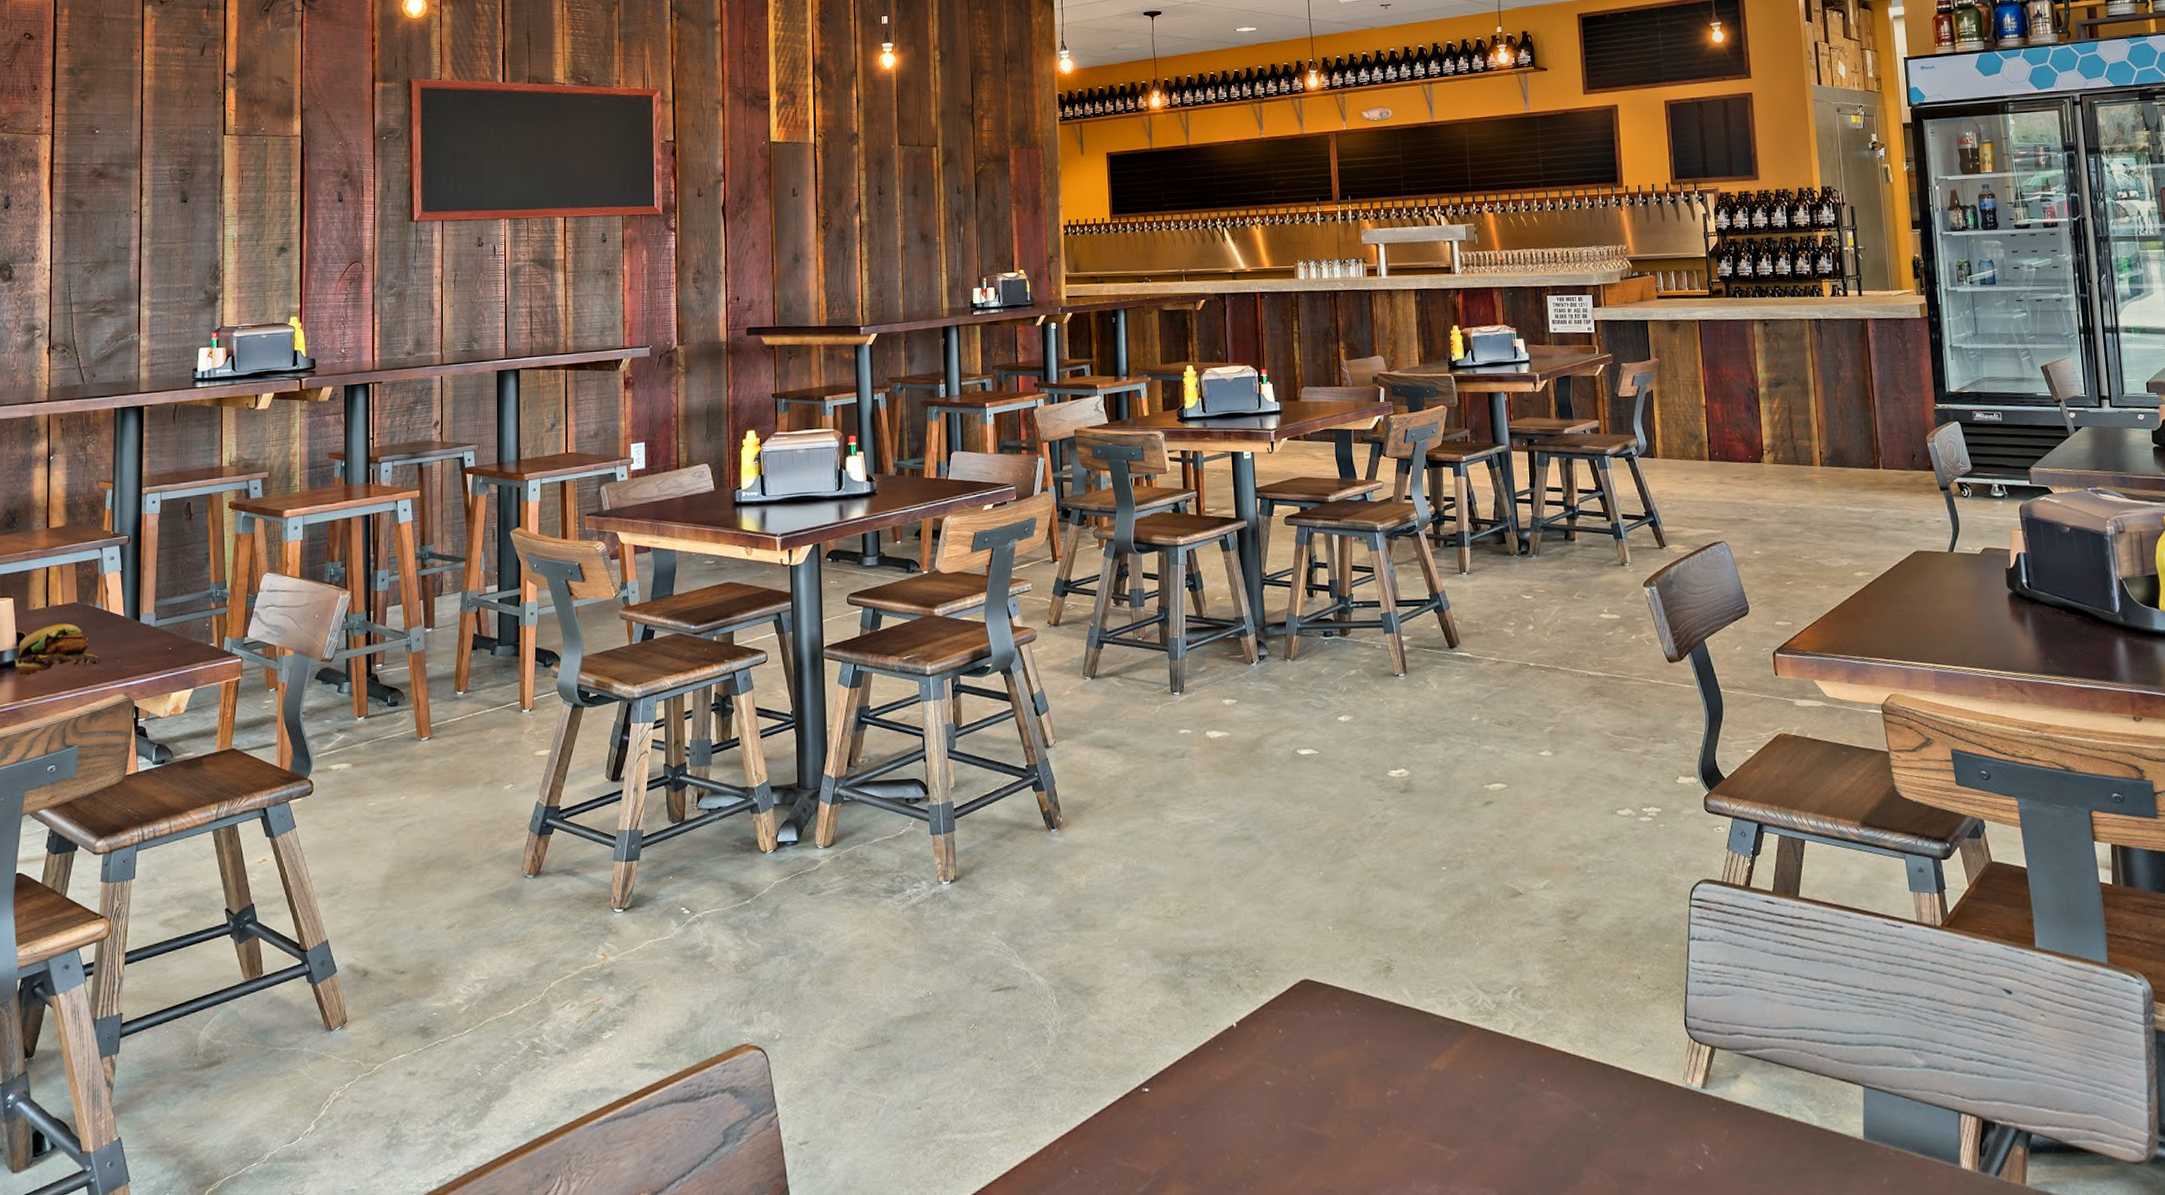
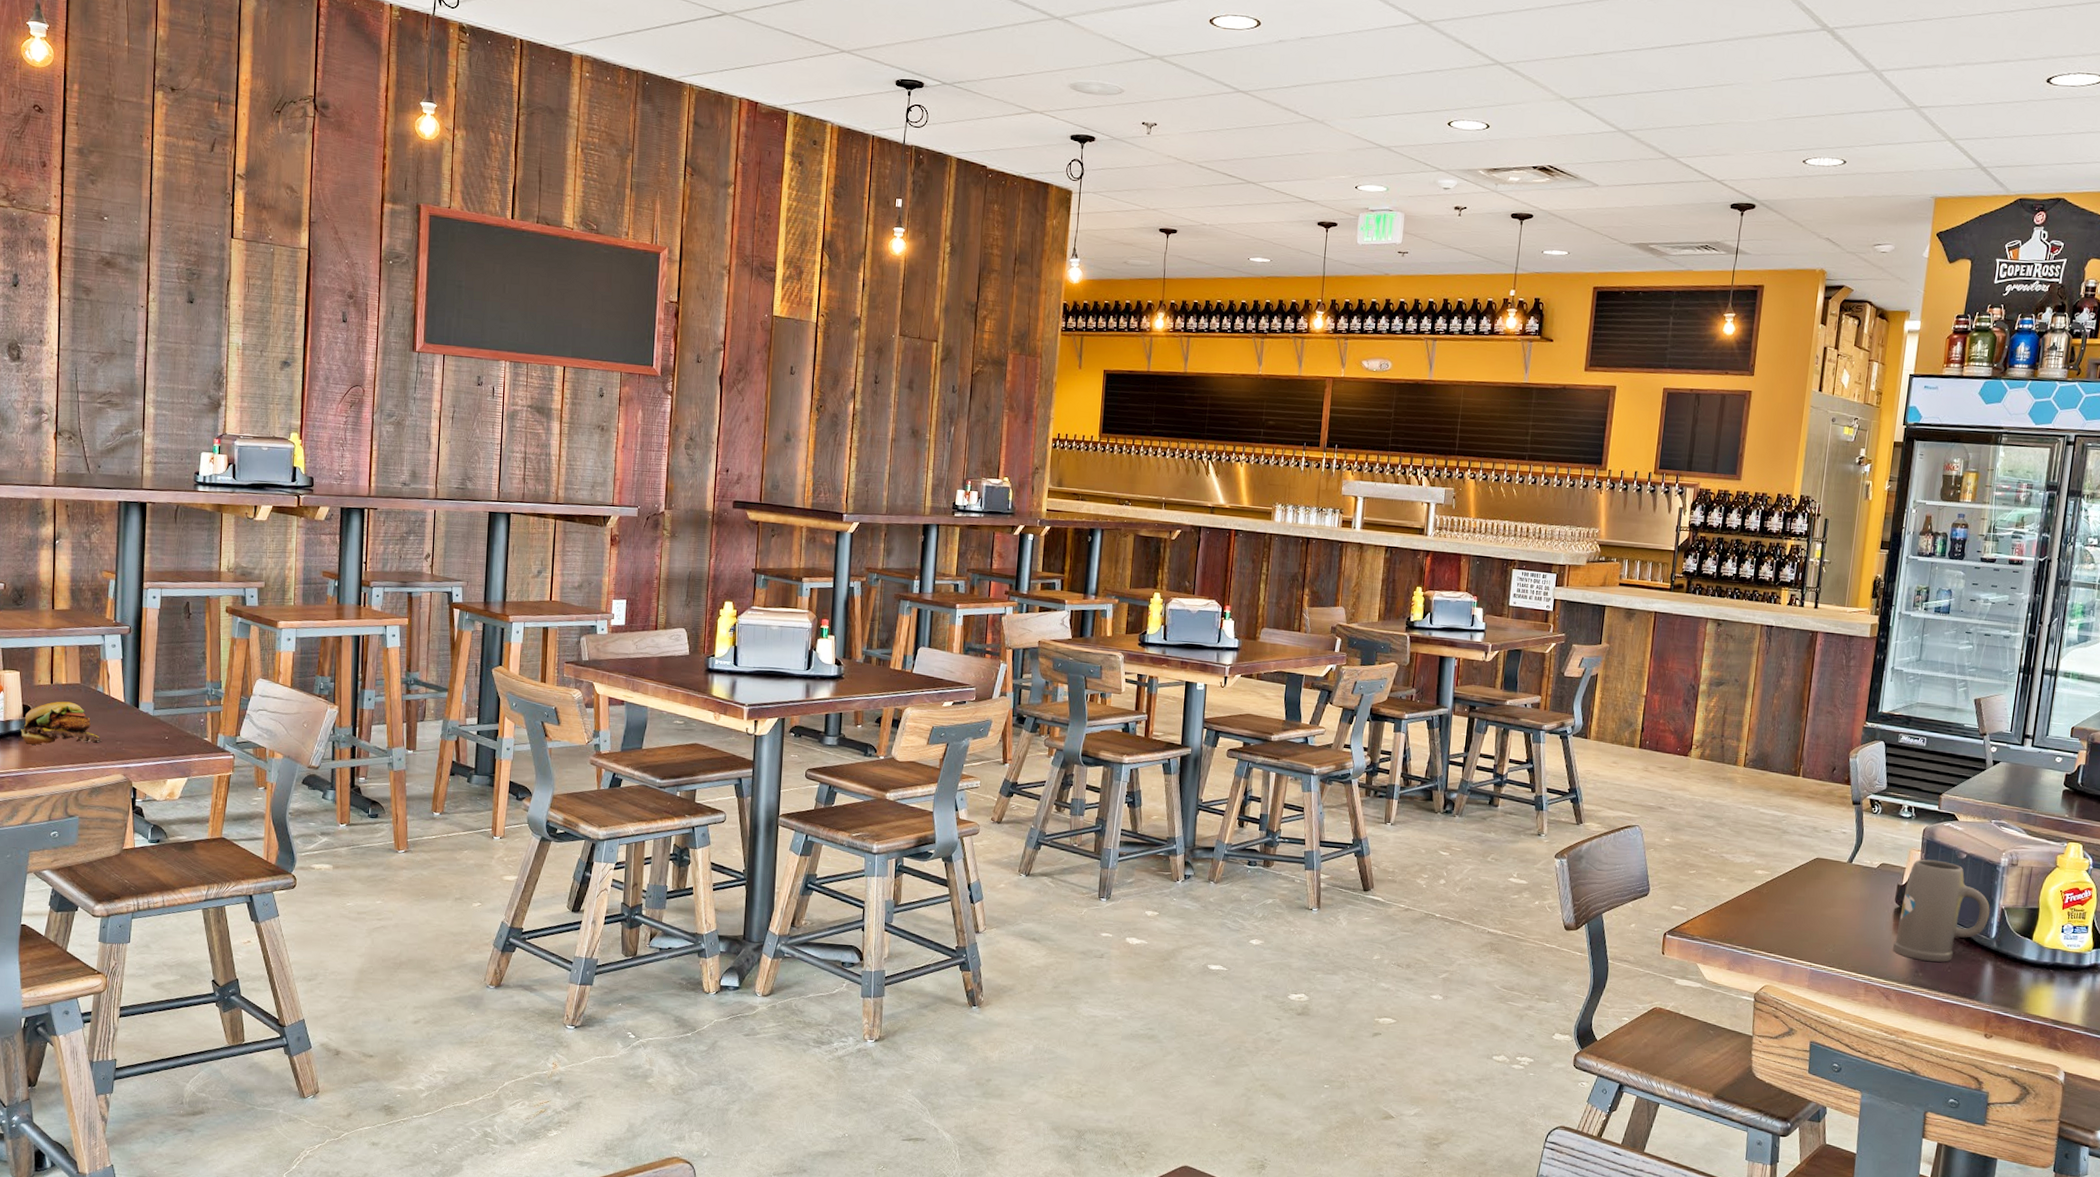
beer mug: none [2014,537,2109,647] -> present [1892,859,1990,963]

